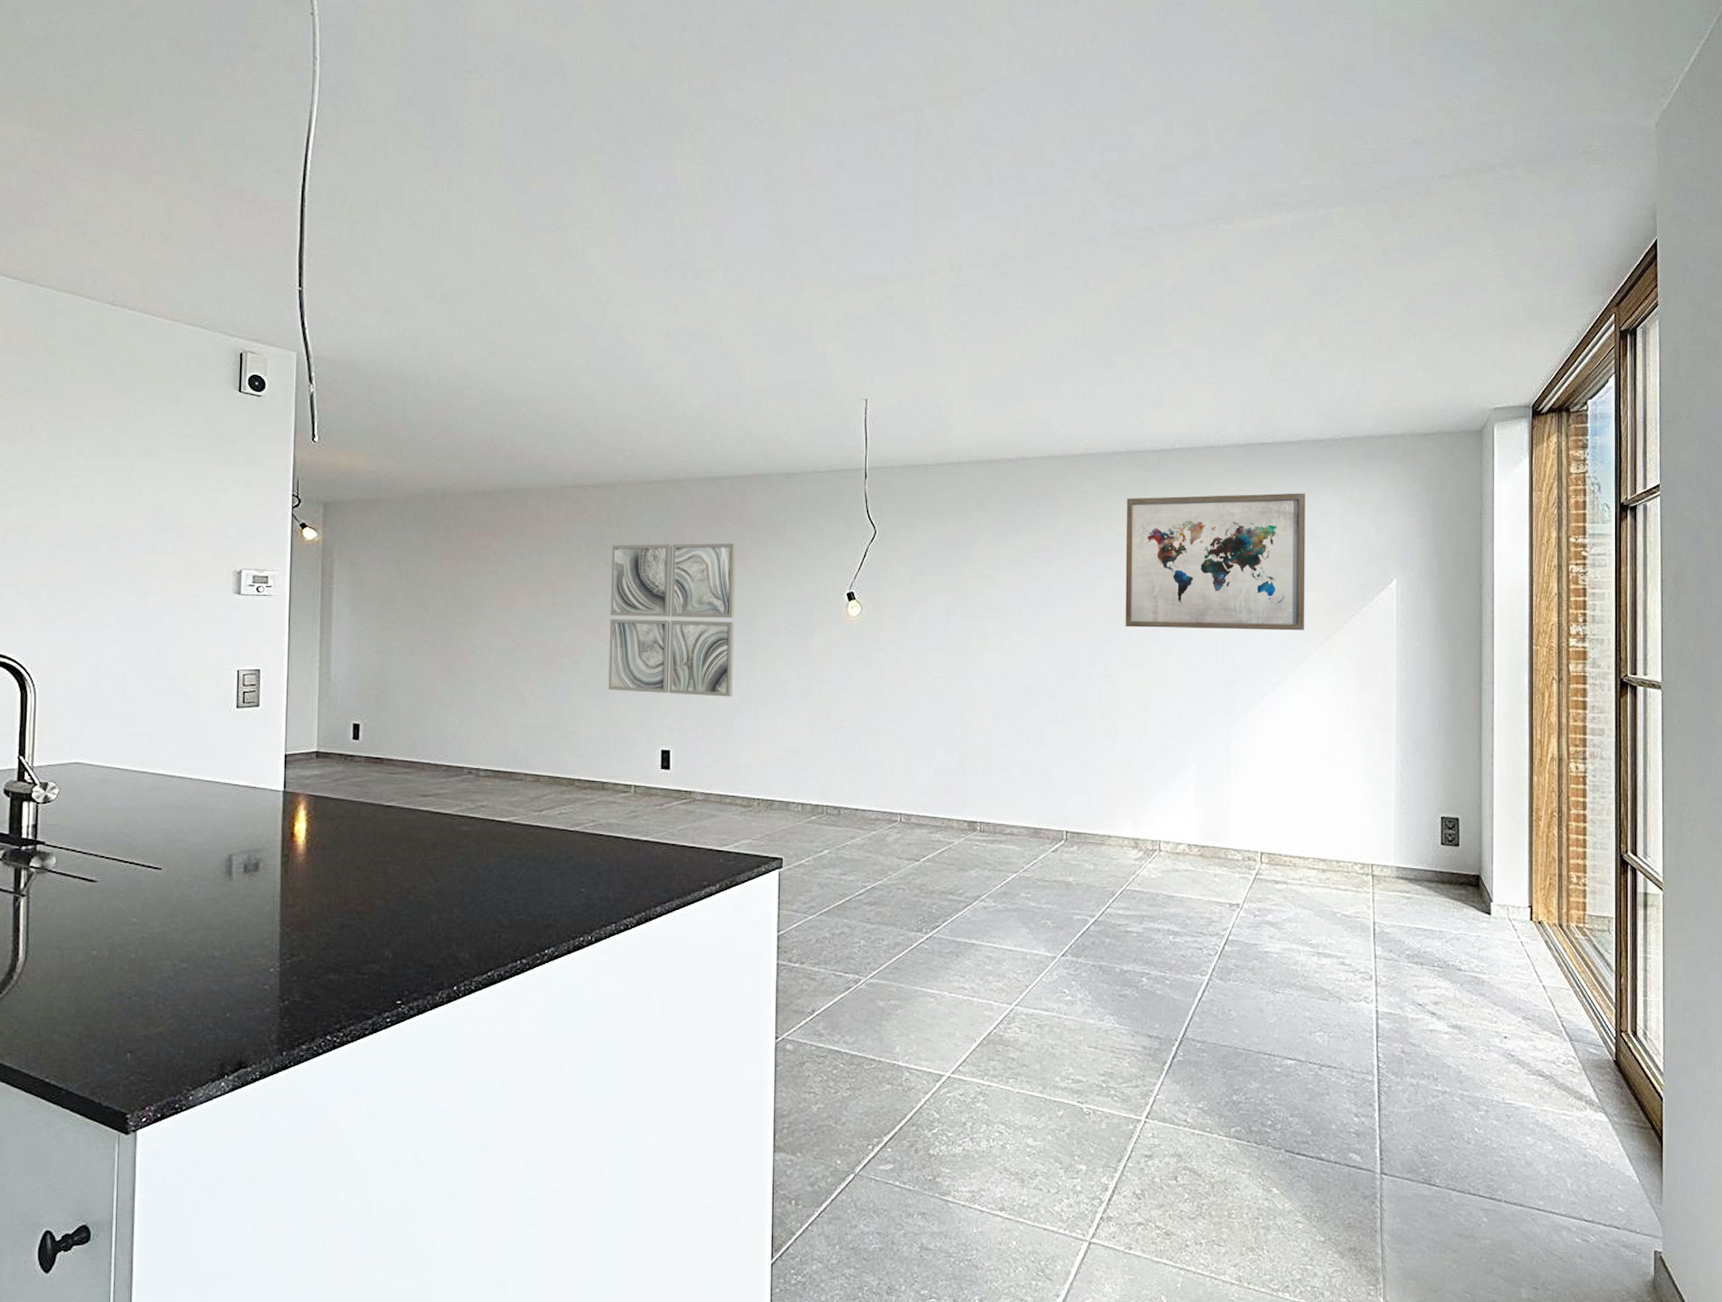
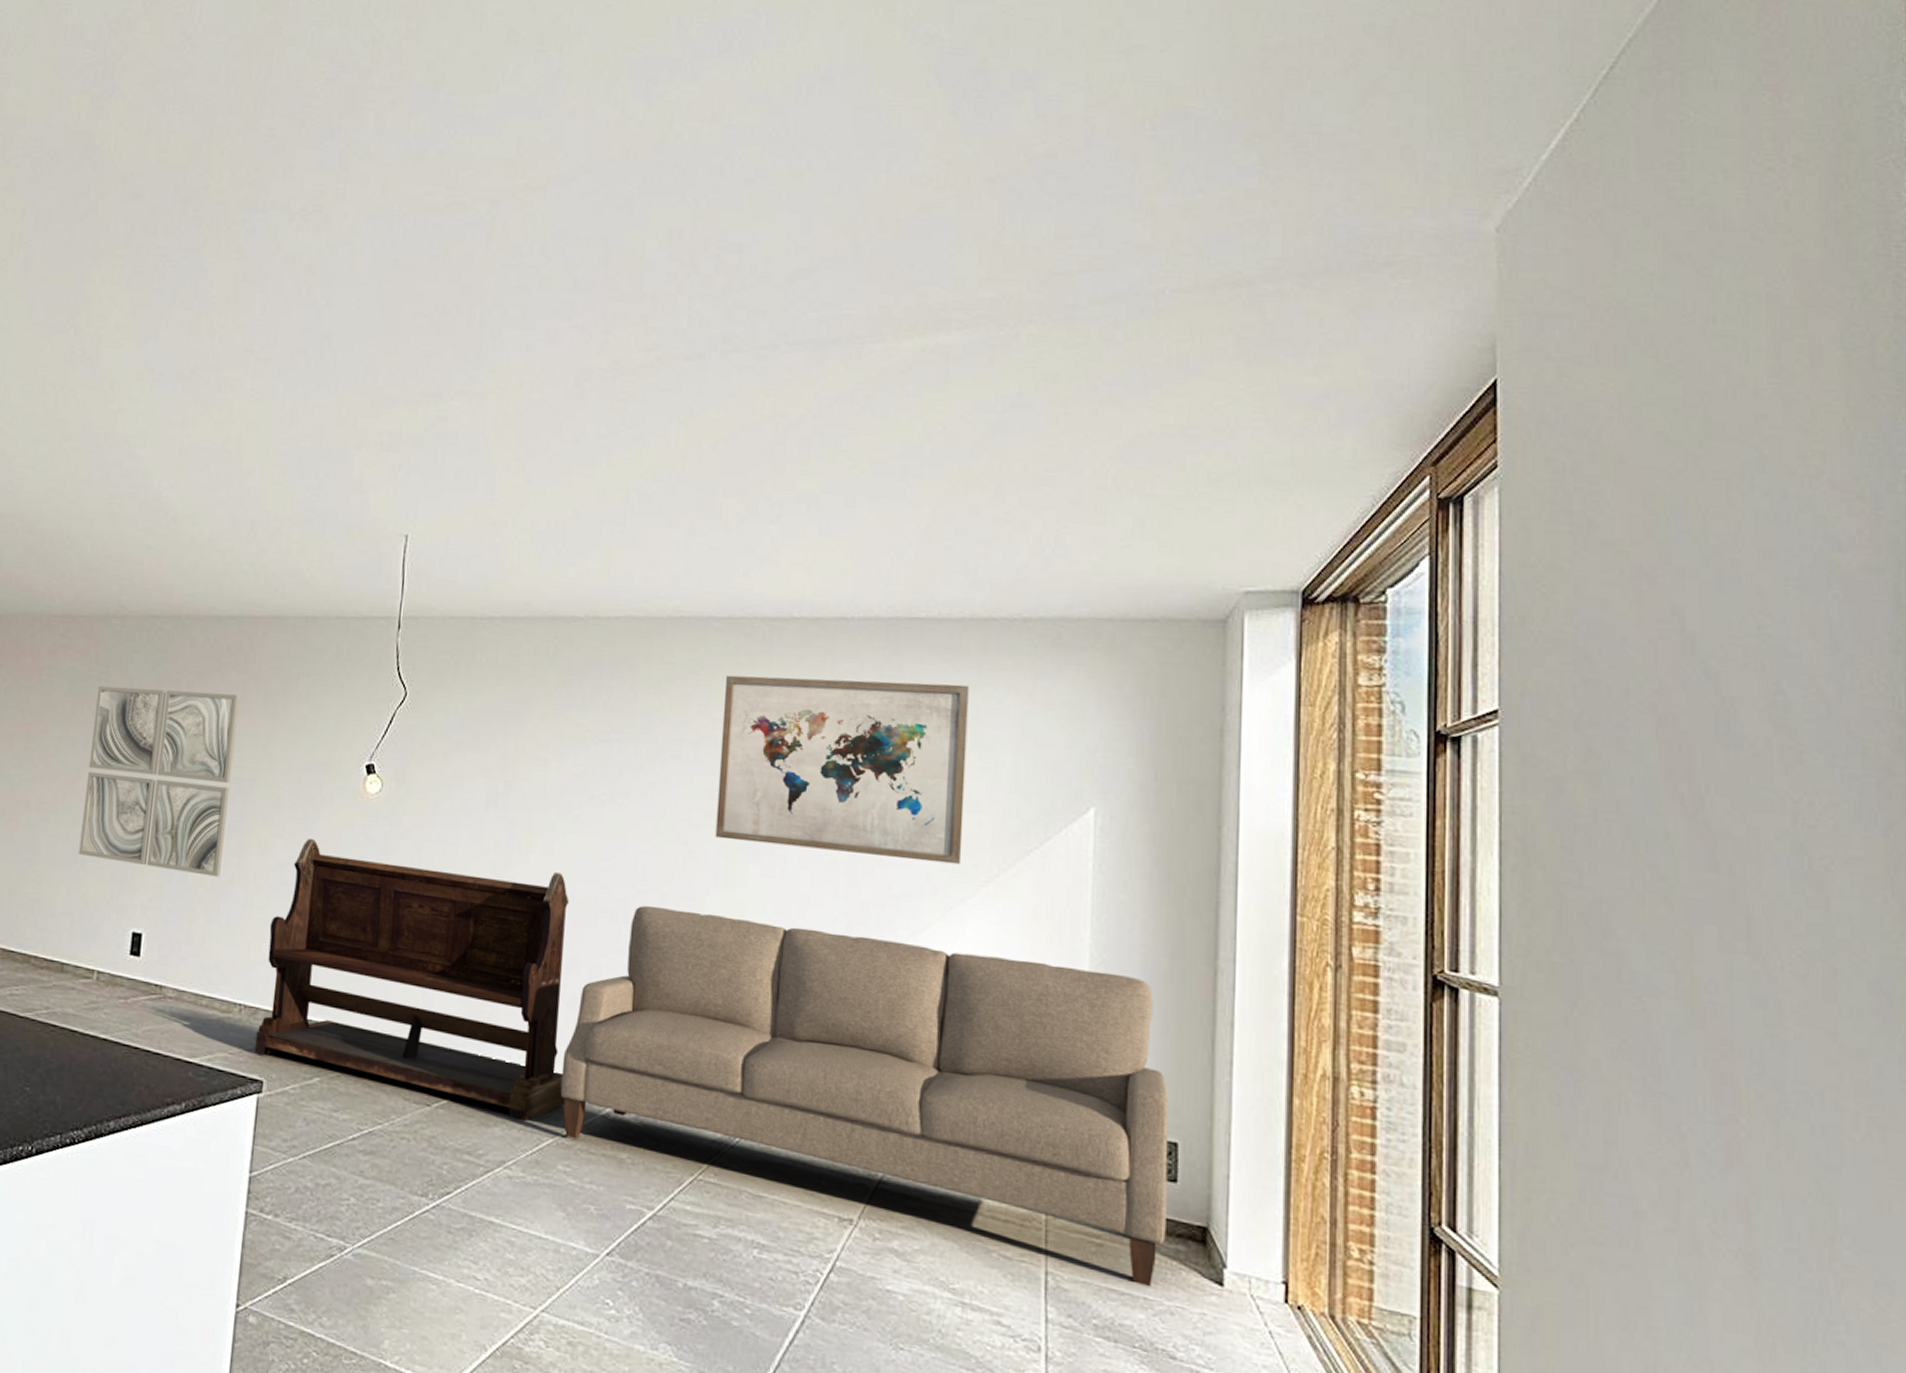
bench: none [773,658,1024,863] -> present [254,839,570,1122]
sofa: none [1019,685,1453,923] -> present [560,905,1169,1288]

